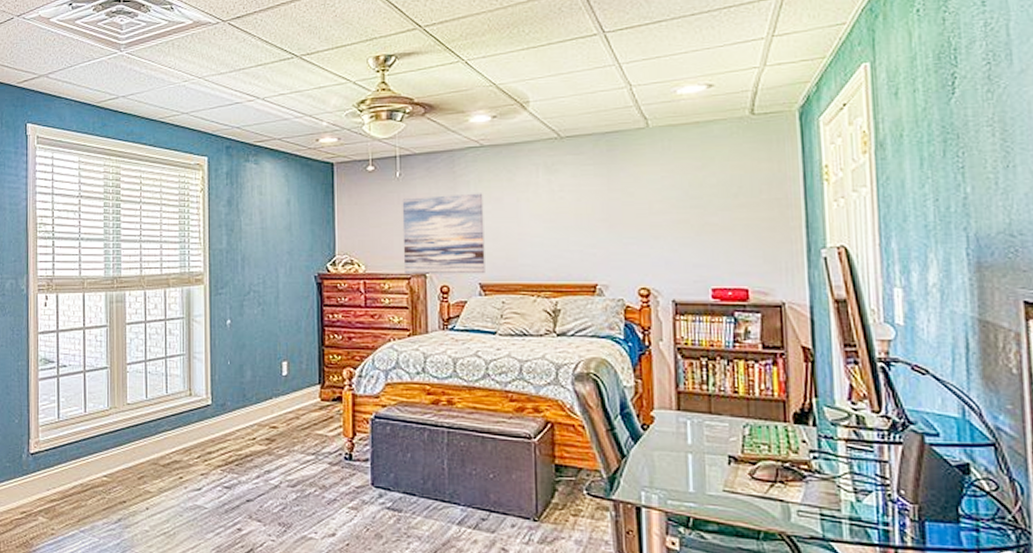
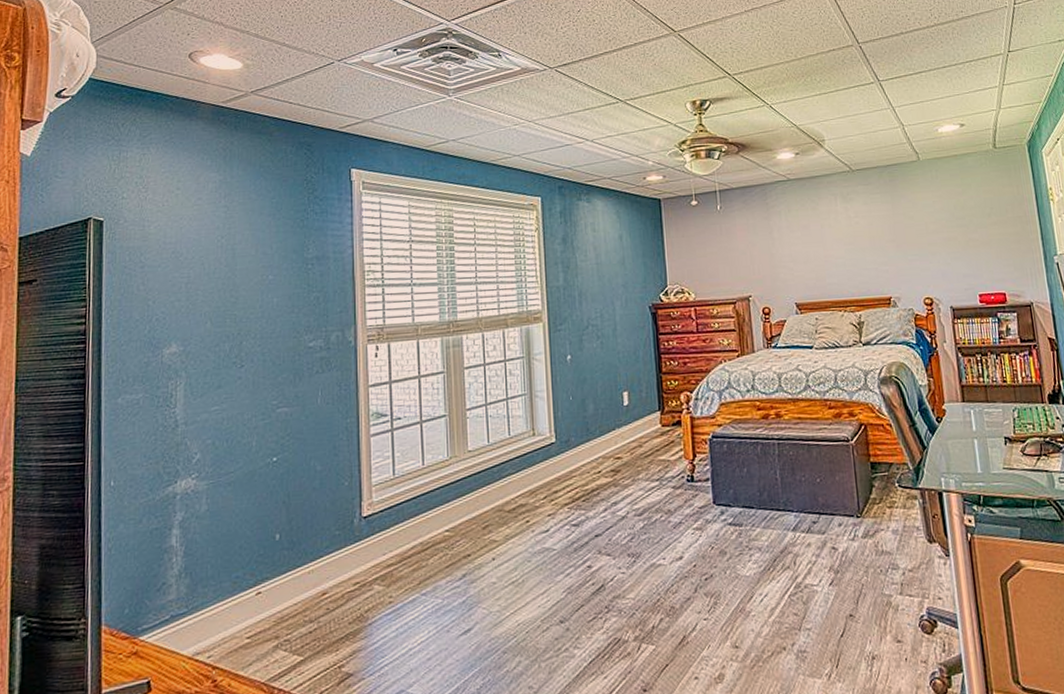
wall art: present [402,193,485,274] -> none [724,221,800,299]

